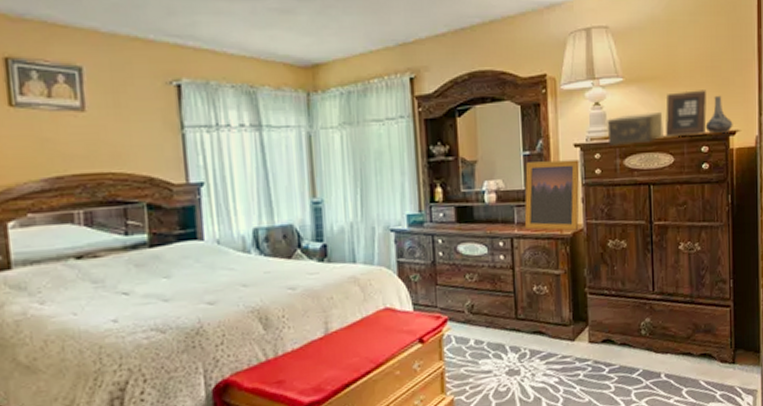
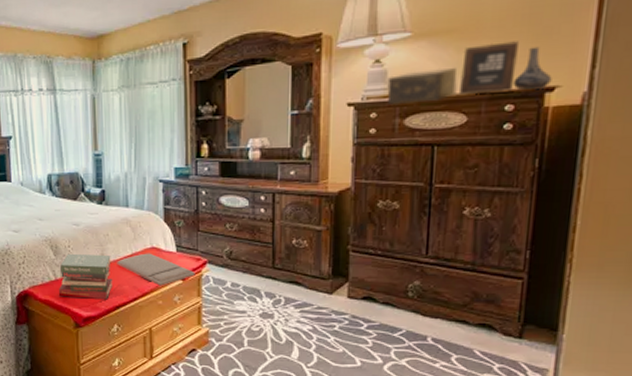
books: none [270,322,341,382] -> present [58,253,113,300]
cushion: none [344,315,436,354] -> present [117,253,195,286]
picture frame: present [524,159,580,231] -> none [287,119,352,189]

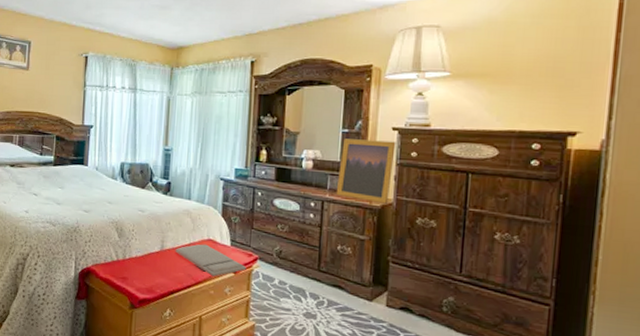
books: present [58,253,113,300] -> none [118,237,170,285]
picture frame: none [287,119,352,189] -> present [335,138,396,204]
decorative box: present [387,67,458,106] -> none [427,105,490,135]
picture frame: present [458,41,519,94] -> none [491,88,544,133]
decorative vase: present [513,46,552,91] -> none [539,96,574,134]

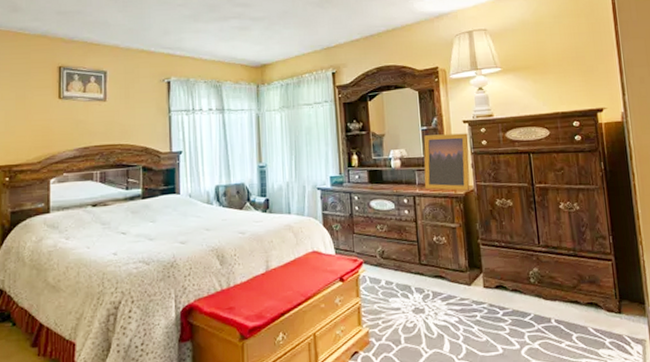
cushion: present [175,244,247,277] -> none [281,257,353,289]

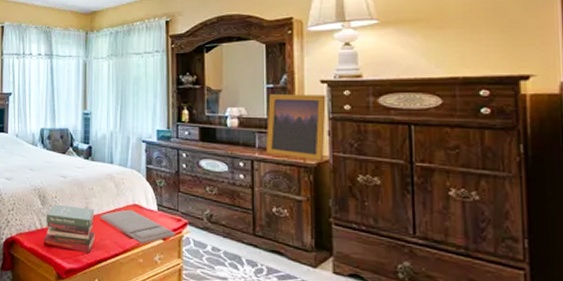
books: none [224,261,278,308] -> present [43,204,96,253]
cushion: none [281,257,353,289] -> present [100,209,176,244]

